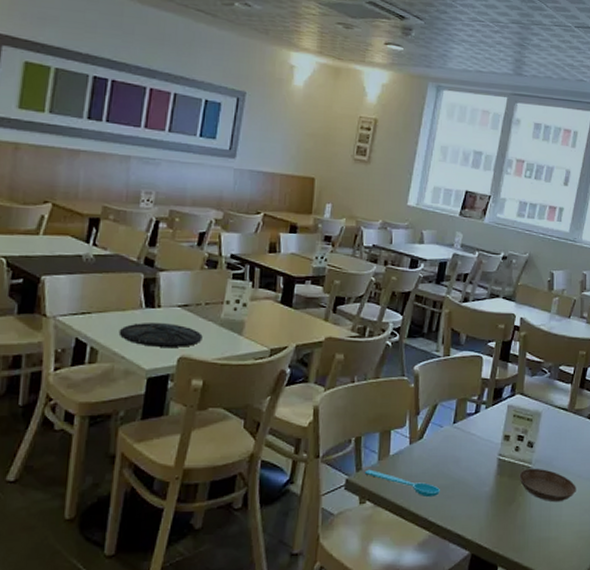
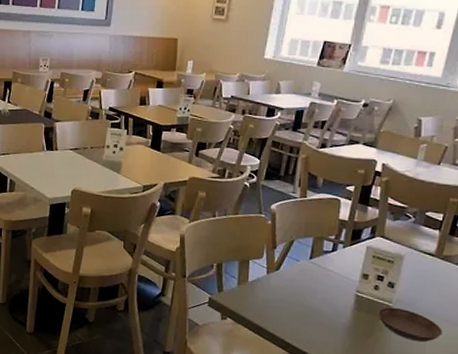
plate: present [120,323,203,347] -> none [30,162,90,182]
spoon: present [364,469,440,498] -> none [225,291,296,322]

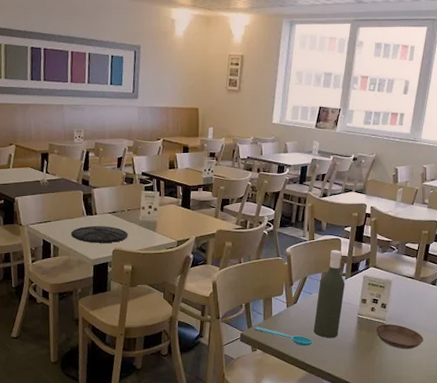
plate: none [30,162,90,182] -> present [71,226,128,243]
spoon: none [225,291,296,322] -> present [254,326,313,347]
bottle: none [298,212,343,317] -> present [313,250,345,339]

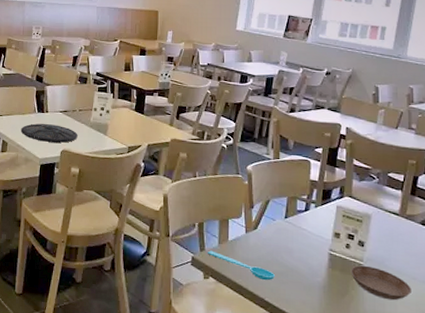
bottle: present [313,250,345,339] -> none [276,172,315,275]

